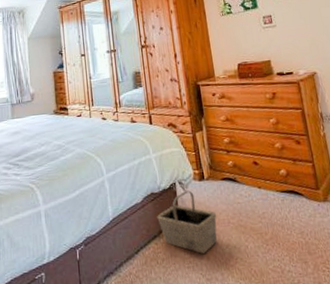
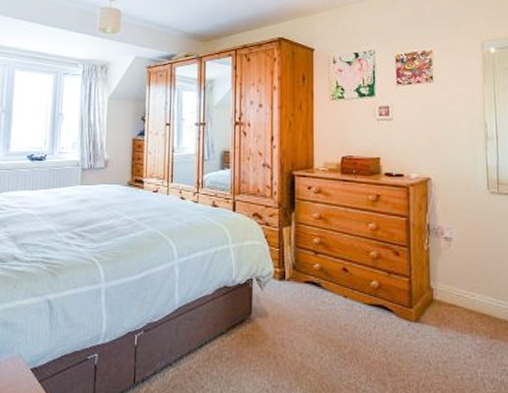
basket: present [157,190,217,254] -> none [227,289,294,358]

